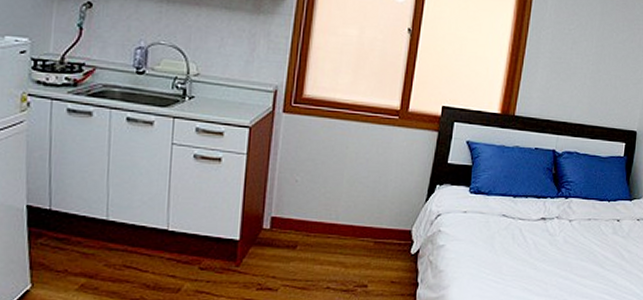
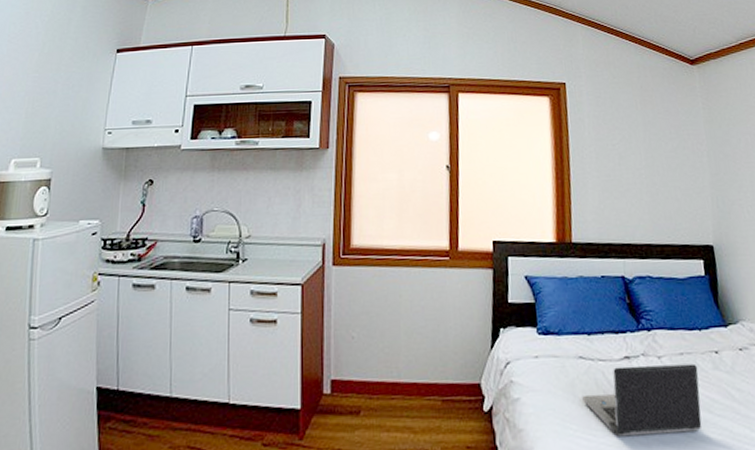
laptop computer: none [499,226,600,282] -> present [582,363,703,437]

